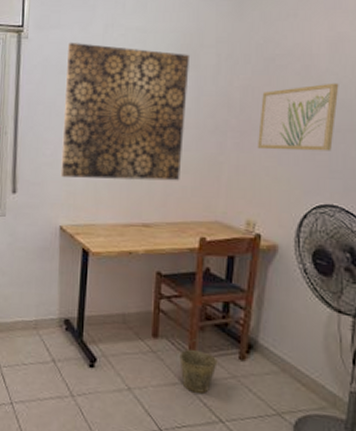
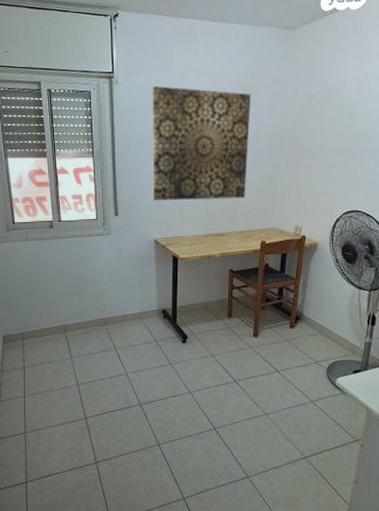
bucket: present [179,338,218,394] -> none [247,315,275,353]
wall art: present [257,83,339,151] -> none [303,114,365,170]

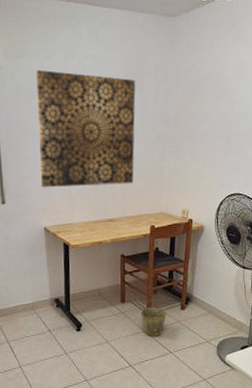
bucket: none [247,315,275,353] -> present [140,299,167,337]

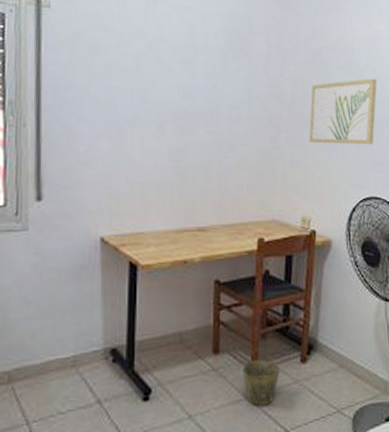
wall art: present [36,69,136,187] -> none [99,16,240,179]
wall art: none [187,100,243,155] -> present [308,78,377,145]

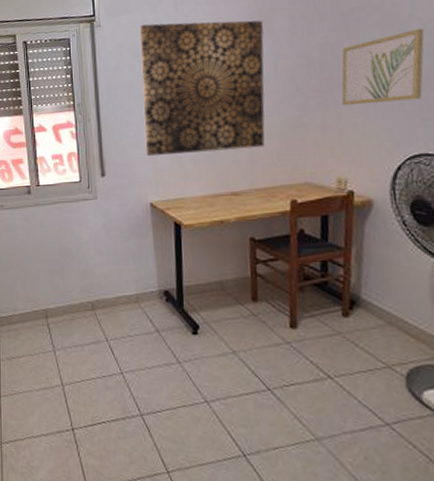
wall art: none [99,16,240,179] -> present [140,20,265,156]
bucket: present [242,347,281,406] -> none [281,299,321,352]

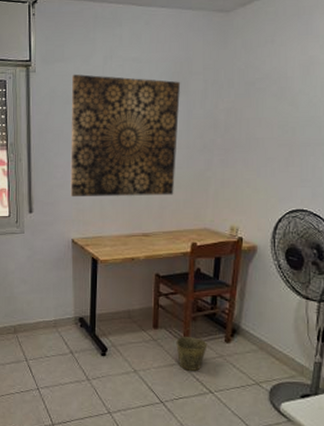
bucket: none [281,299,321,352] -> present [176,327,208,371]
wall art: present [341,28,425,106] -> none [239,102,310,164]

